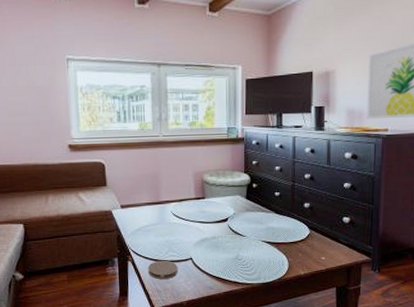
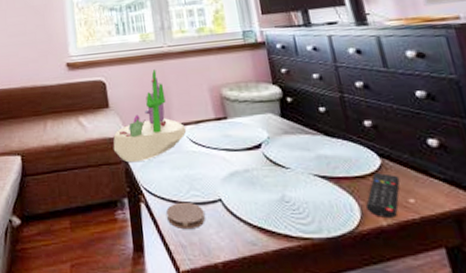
succulent planter: none [108,155,171,231] -> present [113,69,187,163]
remote control: none [293,239,319,270] -> present [366,172,400,219]

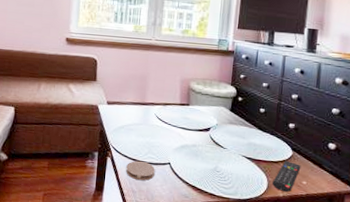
succulent planter: present [113,69,187,163] -> none [93,57,156,127]

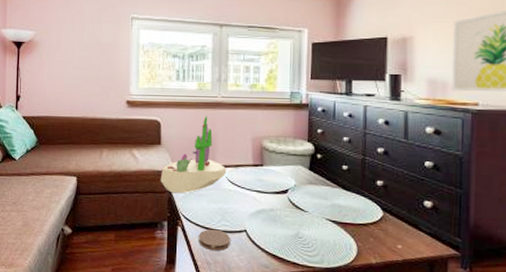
succulent planter: none [93,57,156,127] -> present [160,116,227,194]
remote control: present [273,160,301,193] -> none [363,222,394,259]

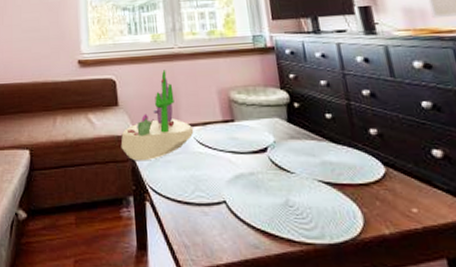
coaster: present [199,229,230,251] -> none [171,202,209,230]

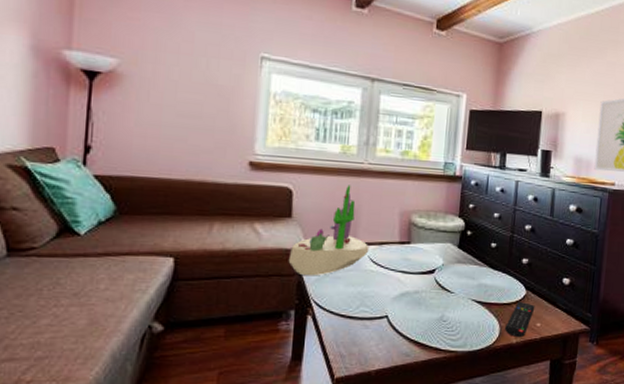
remote control: none [369,180,404,228] -> present [505,301,535,338]

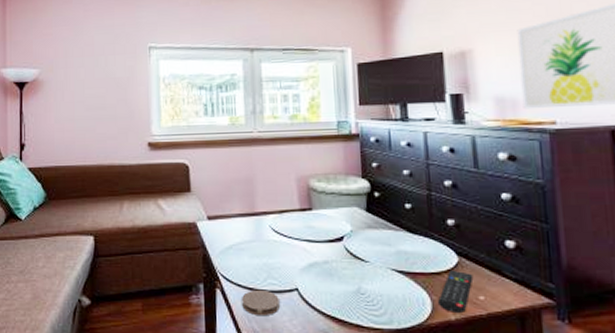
succulent planter: present [288,185,370,276] -> none [192,155,270,249]
coaster: none [332,316,369,342] -> present [242,289,280,317]

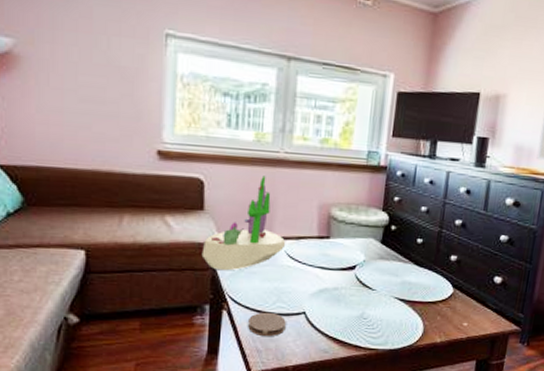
succulent planter: none [192,155,270,249] -> present [201,176,286,271]
remote control: present [438,269,474,314] -> none [429,299,463,337]

